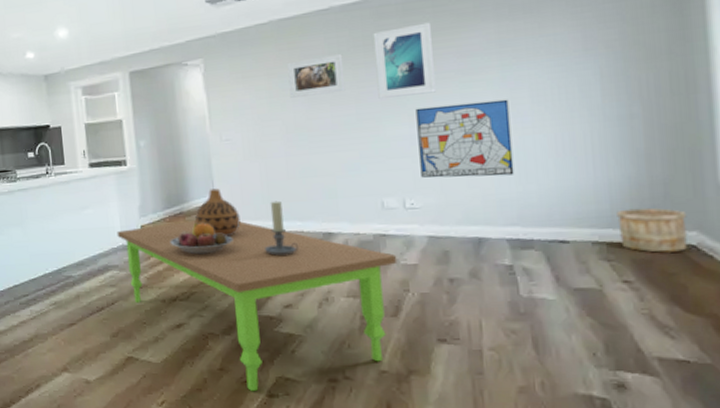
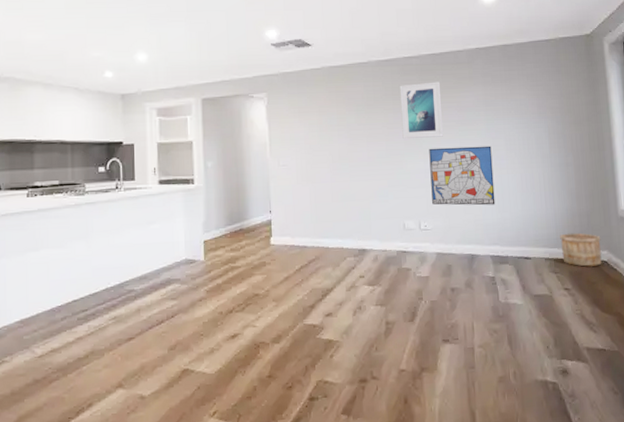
dining table: present [117,220,398,392] -> none [181,237,414,396]
fruit bowl: present [169,222,233,255] -> none [229,238,285,269]
vase: present [195,188,241,236] -> none [253,208,292,252]
candle holder: present [265,200,299,256] -> none [311,220,339,269]
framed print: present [287,54,346,98] -> none [335,100,379,133]

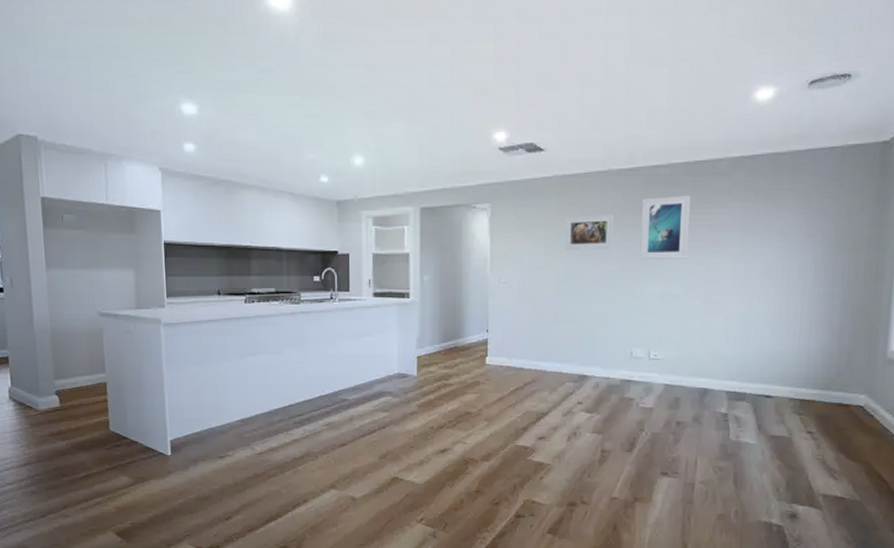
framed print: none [335,100,379,133] -> present [565,215,614,250]
wall art: present [429,146,496,206] -> none [666,271,743,337]
wooden bucket: present [560,232,602,267] -> none [810,373,861,410]

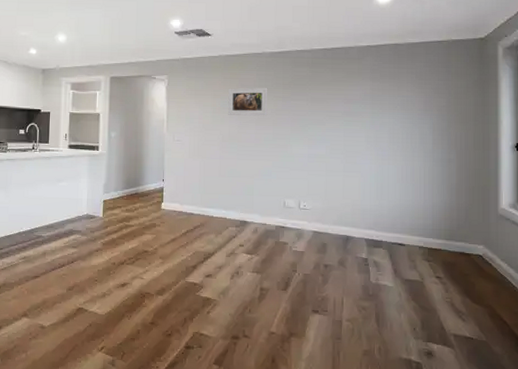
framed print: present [640,195,691,260] -> none [289,74,330,126]

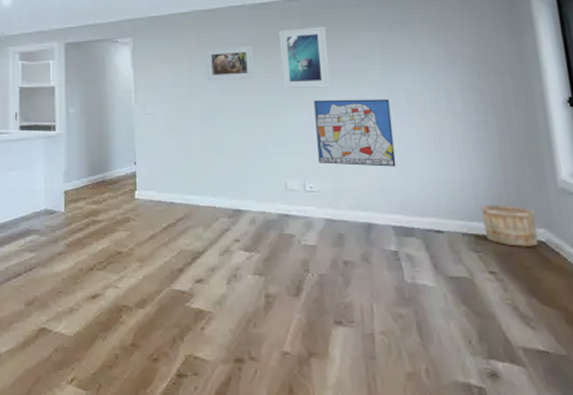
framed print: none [289,74,330,126] -> present [278,26,330,90]
wall art: none [313,135,375,192] -> present [314,99,396,167]
wooden bucket: none [436,225,478,259] -> present [480,204,539,247]

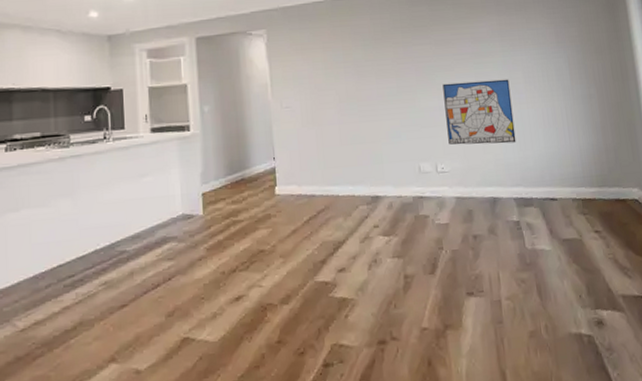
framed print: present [206,46,255,81] -> none [340,34,388,70]
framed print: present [278,26,330,90] -> none [408,12,457,75]
wooden bucket: present [480,204,539,247] -> none [586,169,633,207]

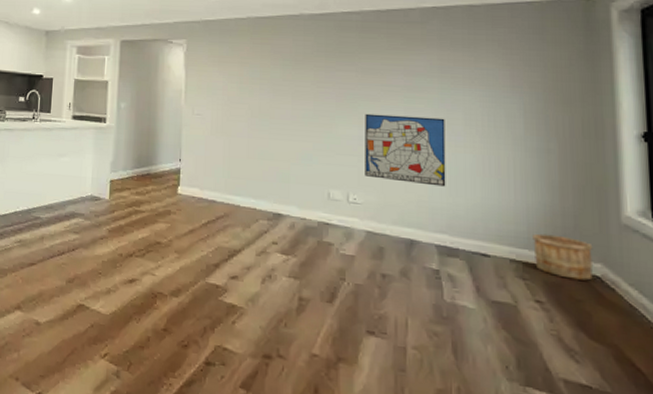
wooden bucket: none [586,169,633,207] -> present [533,233,593,281]

